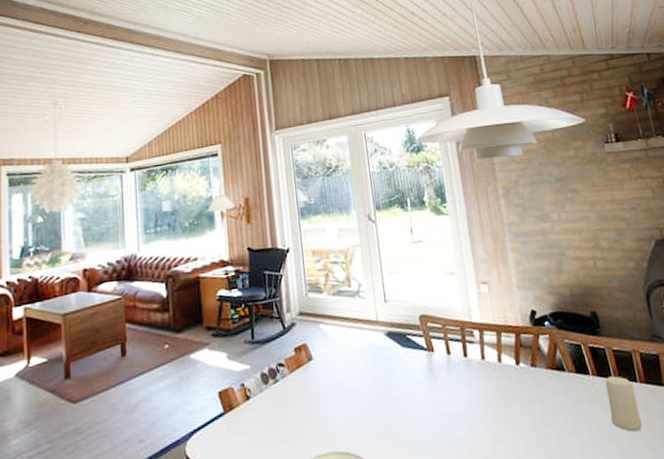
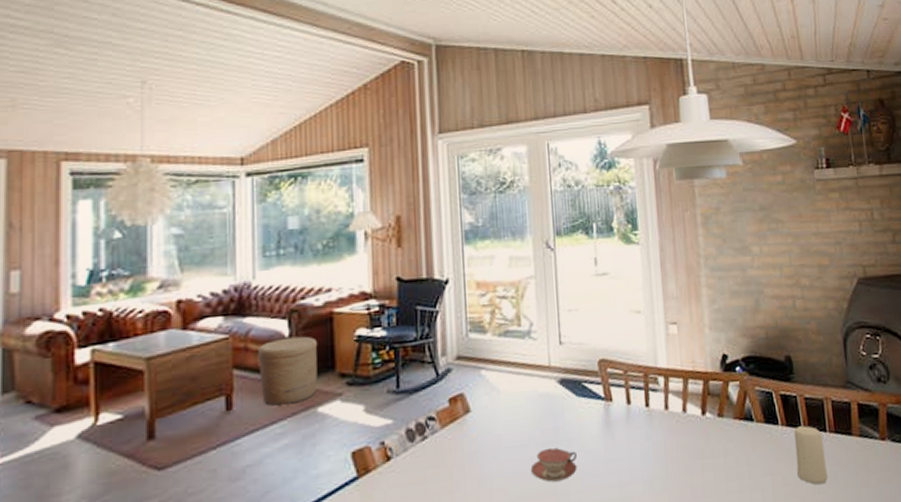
woven basket: none [143,296,190,353] -> present [257,336,318,406]
teacup: none [366,391,407,422] -> present [530,447,577,483]

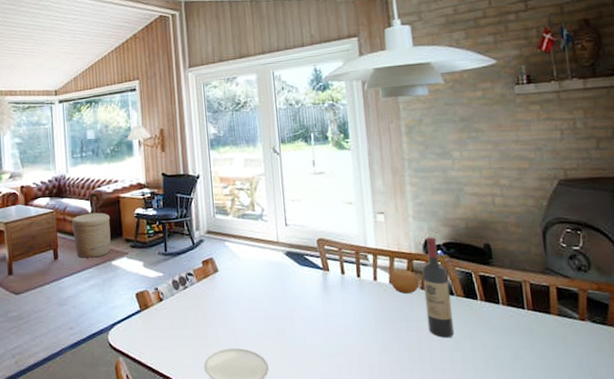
teacup: present [530,447,577,483] -> none [264,302,301,328]
fruit: none [683,393,716,424] -> present [389,270,419,294]
wine bottle: none [718,349,755,476] -> present [421,236,455,338]
candle: present [793,425,828,485] -> none [492,302,526,352]

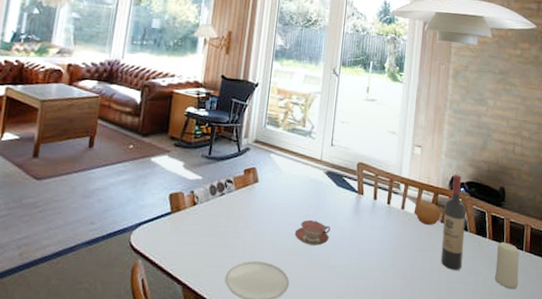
woven basket: present [72,212,111,258] -> none [114,104,159,152]
teacup: none [264,302,301,328] -> present [294,219,330,246]
candle: none [492,302,526,352] -> present [495,242,520,290]

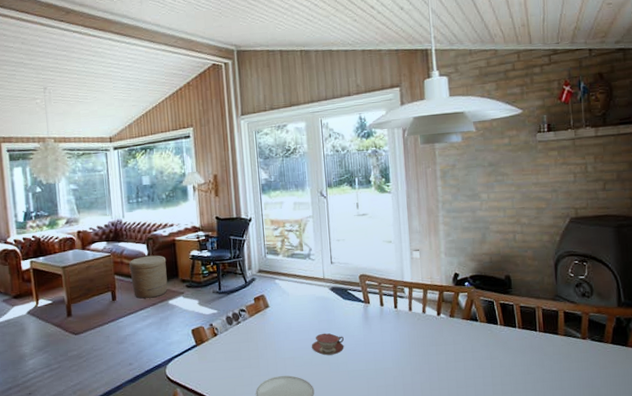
woven basket: none [114,104,159,152] -> present [129,255,168,299]
fruit: present [415,201,441,225] -> none [423,300,449,322]
wine bottle: present [440,173,466,270] -> none [451,270,477,359]
candle: present [495,242,520,290] -> none [510,326,537,368]

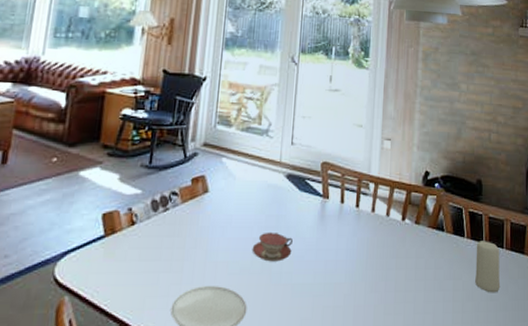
woven basket: present [129,255,168,299] -> none [33,108,89,165]
candle: none [510,326,537,368] -> present [475,241,501,293]

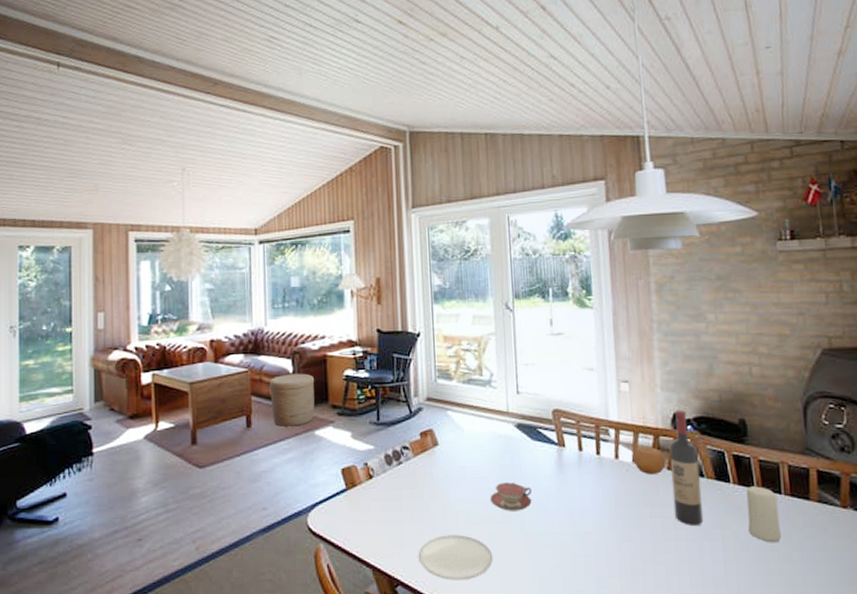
woven basket: none [33,108,89,165] -> present [269,373,315,427]
fruit: none [387,202,414,227] -> present [633,447,666,474]
wine bottle: none [416,168,442,277] -> present [669,409,704,525]

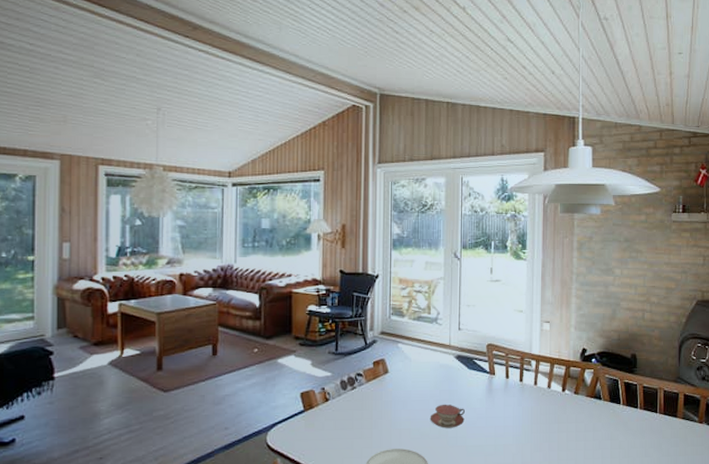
woven basket: present [269,373,315,427] -> none [236,307,280,355]
fruit: present [633,447,666,474] -> none [548,375,574,397]
wine bottle: present [669,409,704,525] -> none [576,345,599,438]
candle: present [746,486,782,543] -> none [631,407,655,451]

